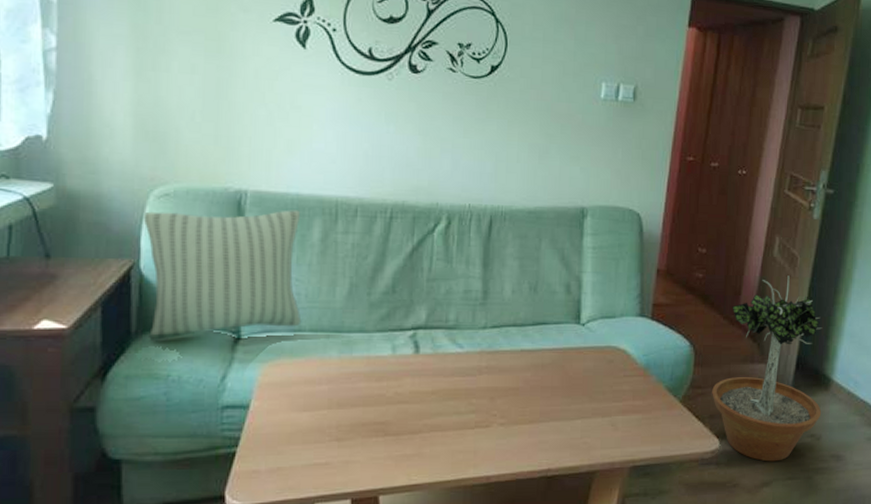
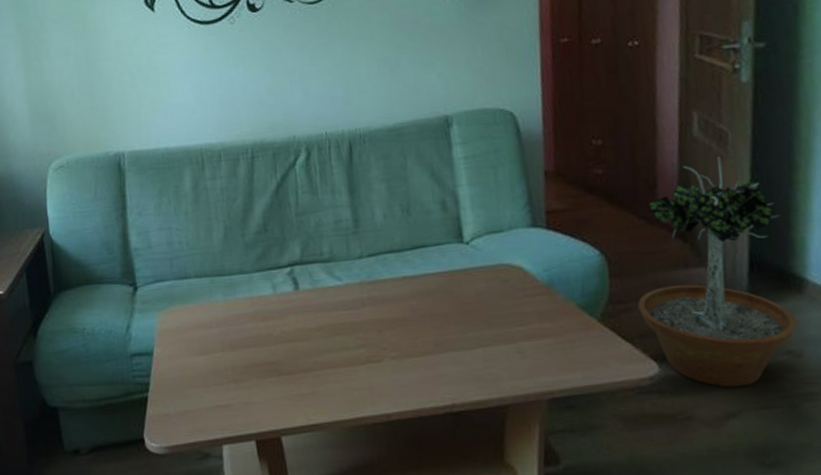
pillow: present [143,210,302,342] -> none [46,163,187,299]

